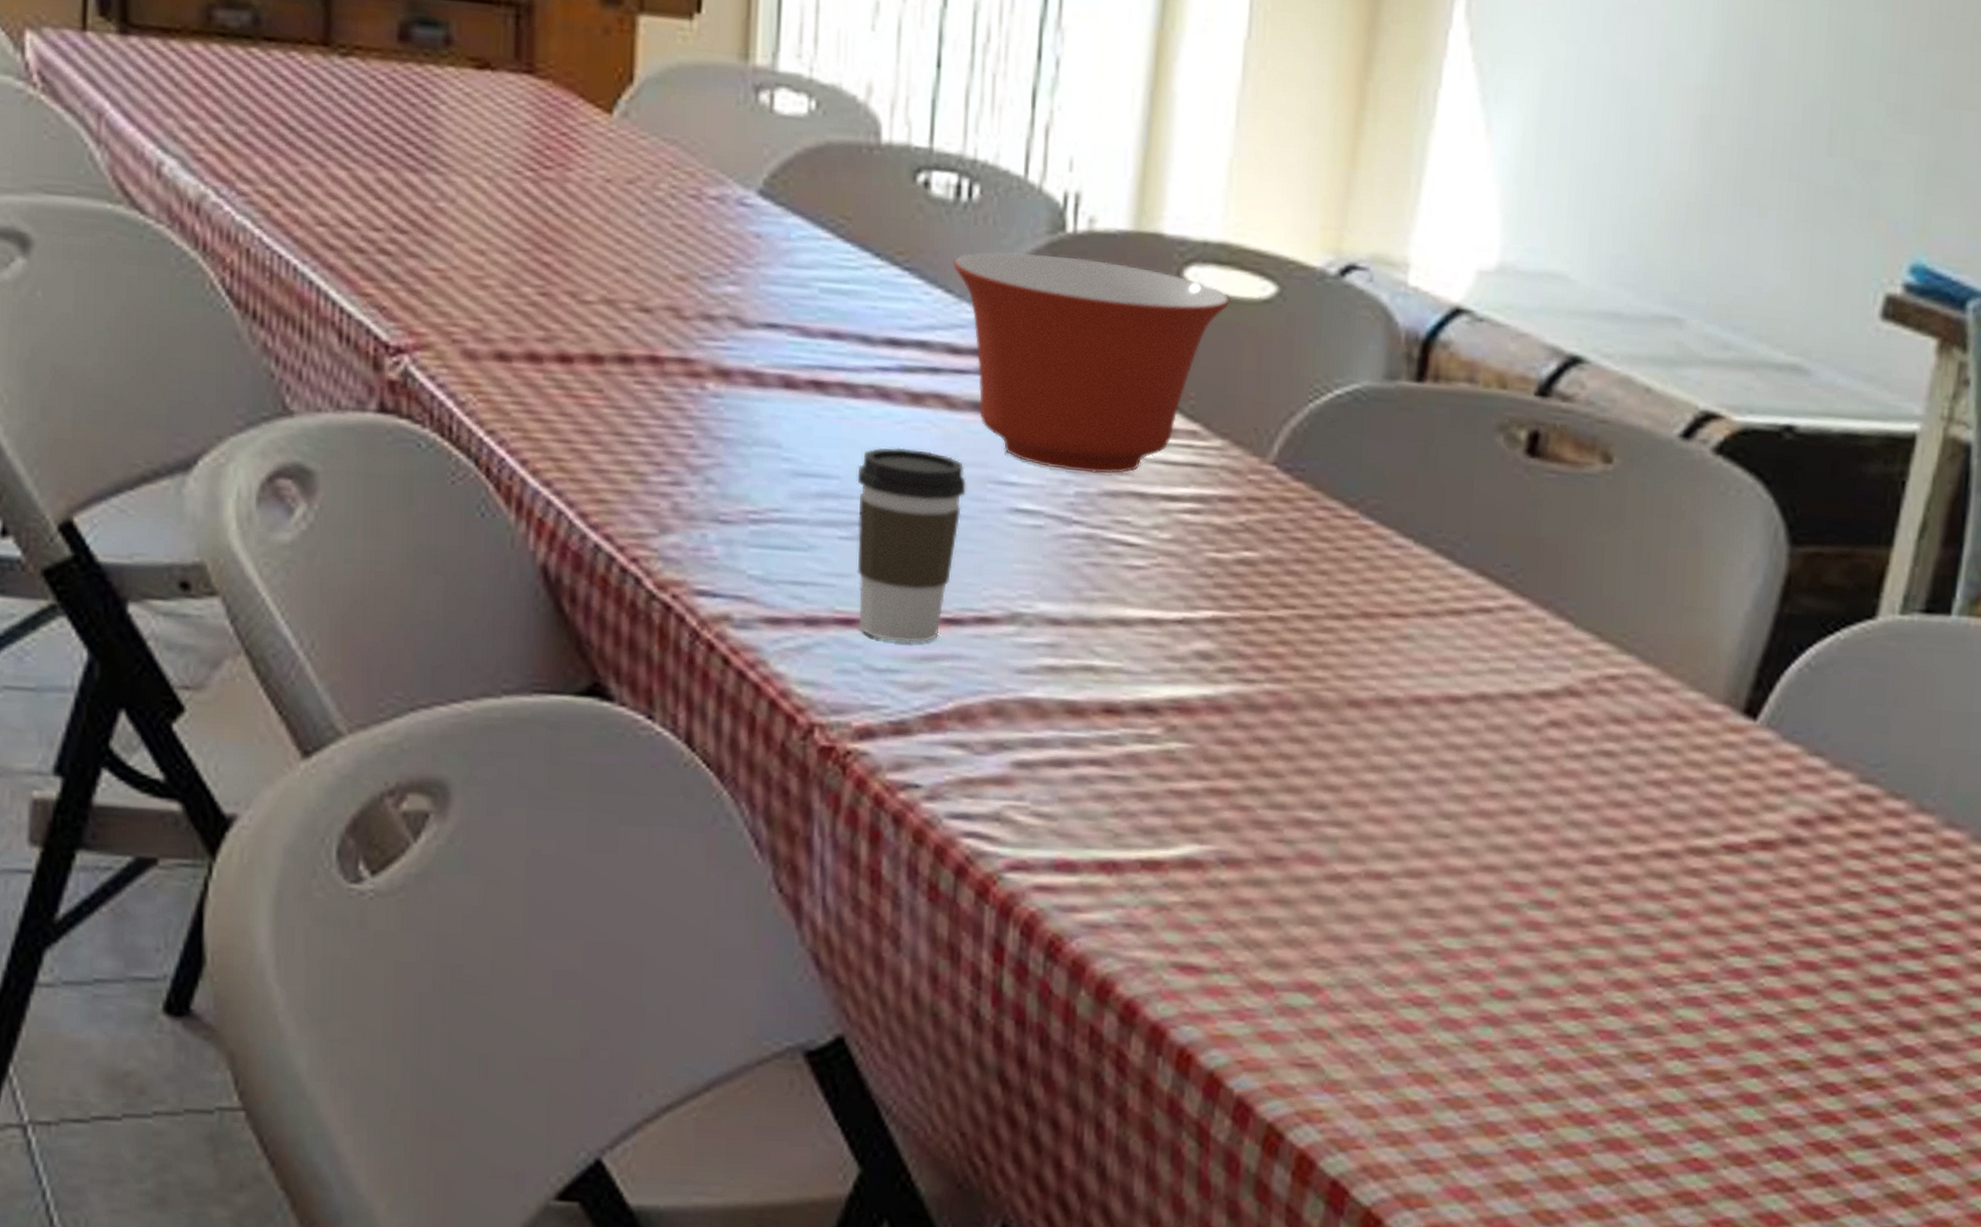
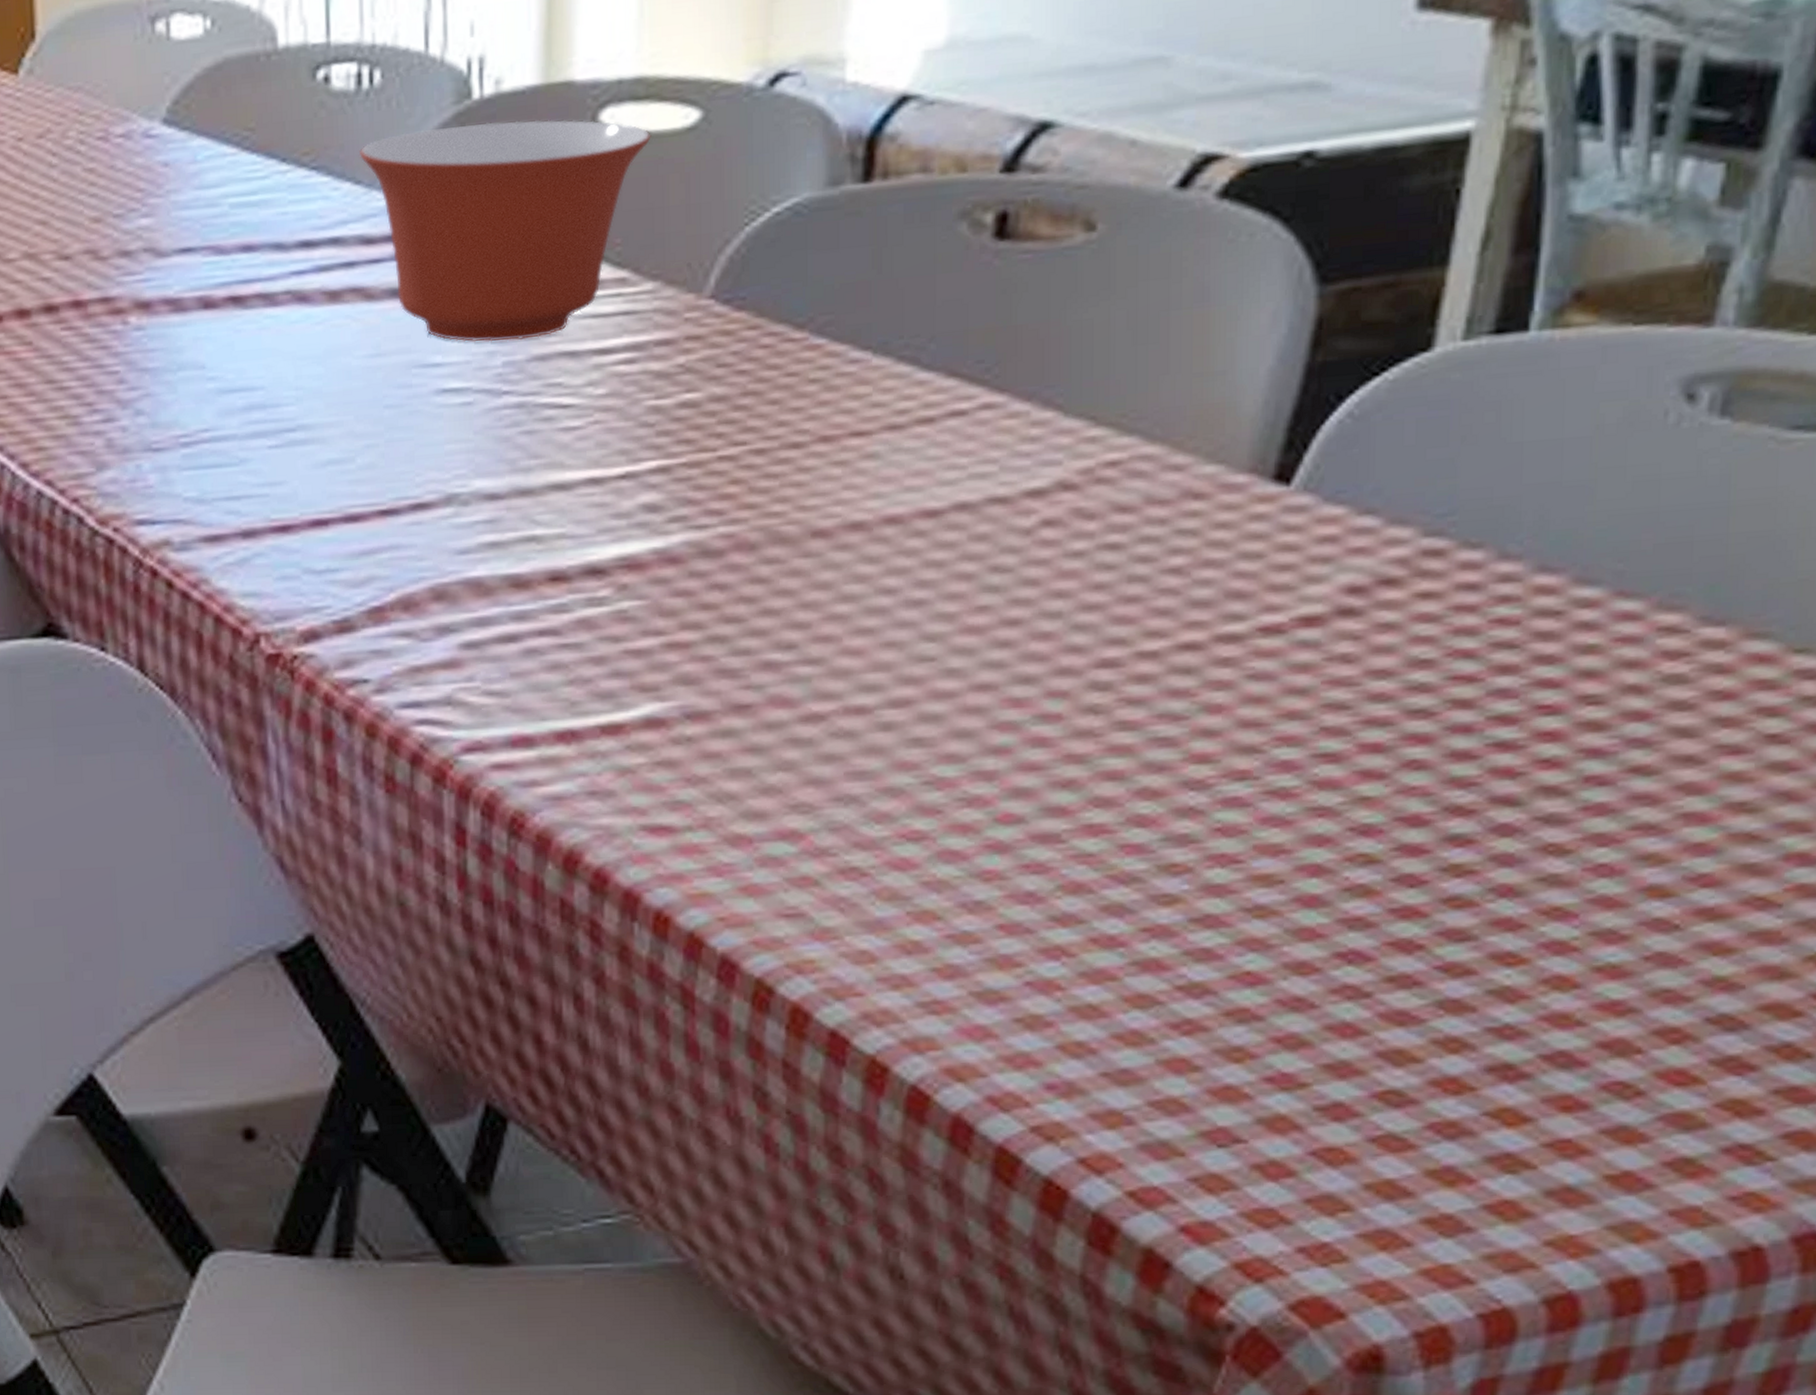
coffee cup: present [857,447,966,644] -> none [281,346,391,542]

